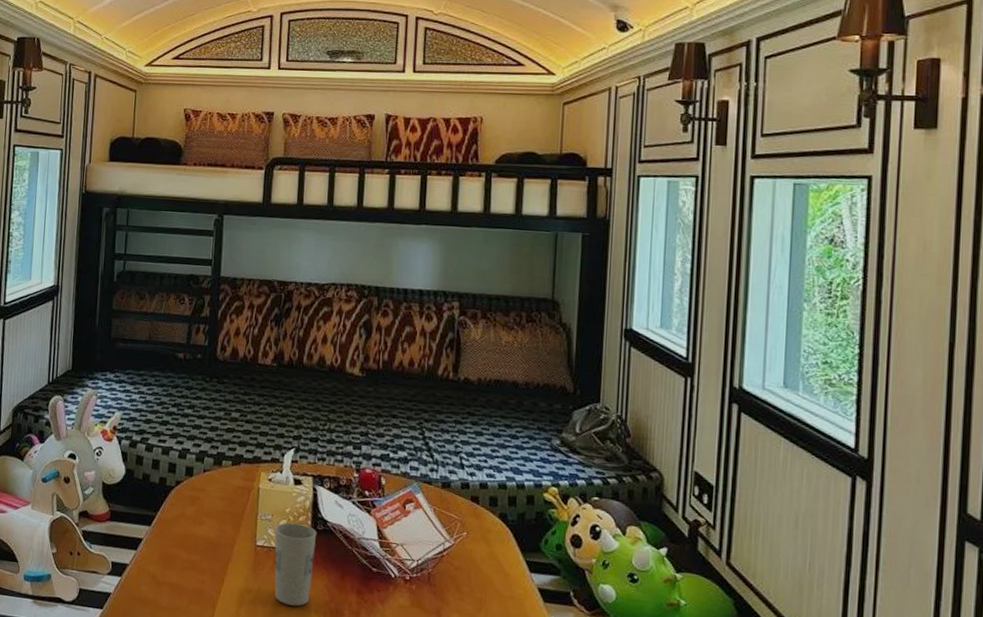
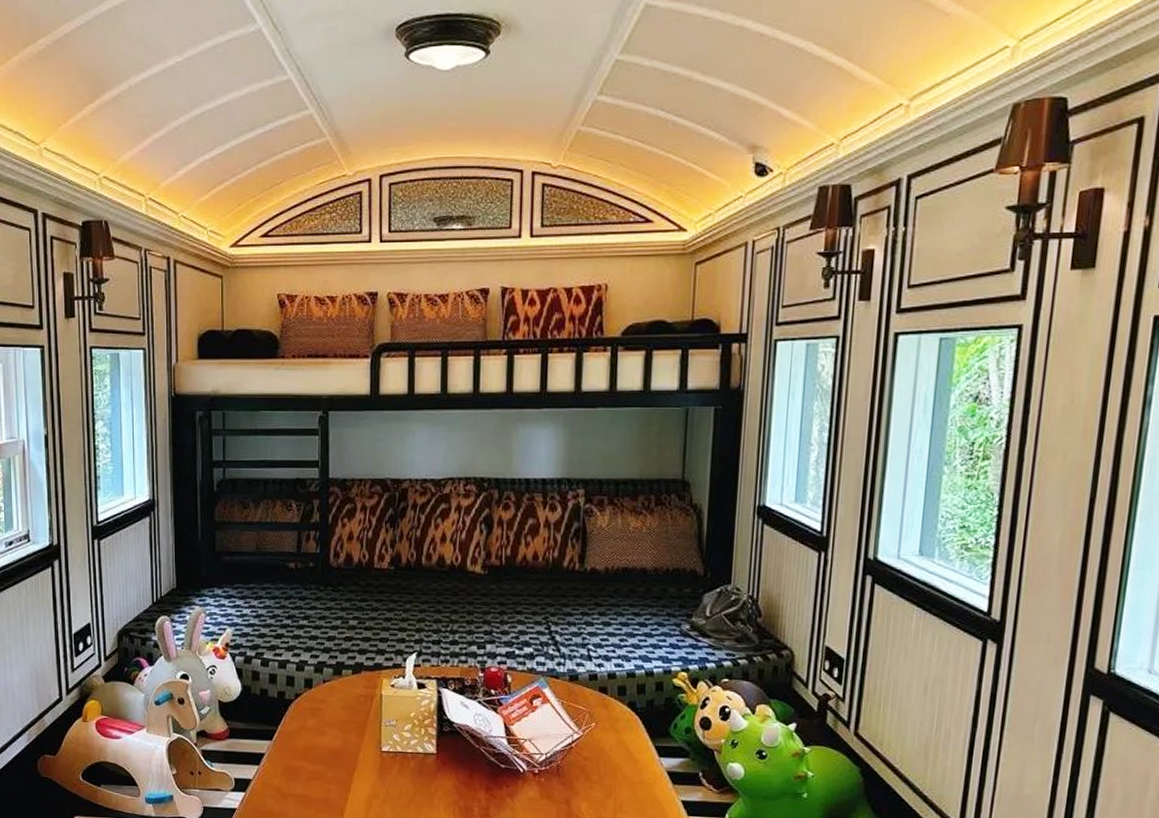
cup: present [274,522,317,606] -> none [399,726,443,807]

